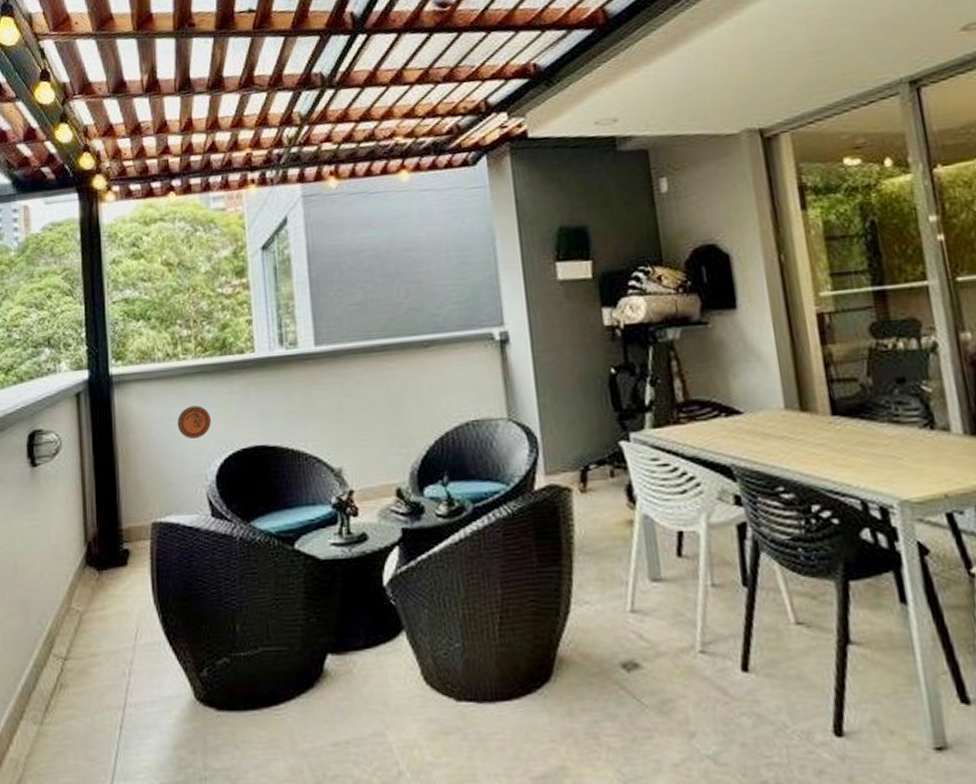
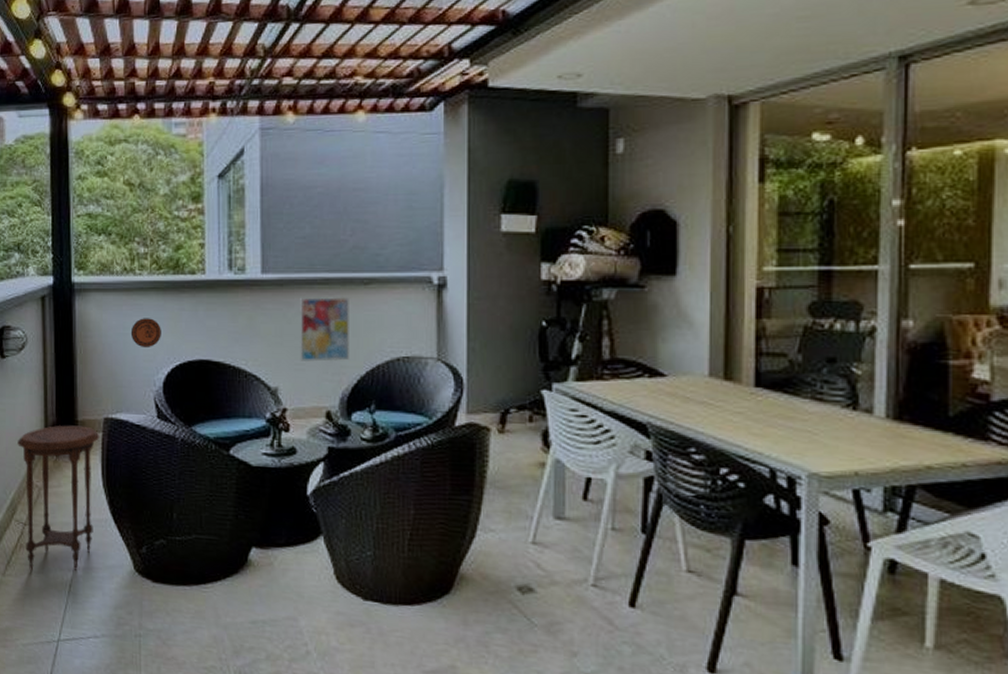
side table: none [54,534,148,715] -> present [17,425,100,571]
wall art: none [358,363,415,437] -> present [300,297,349,362]

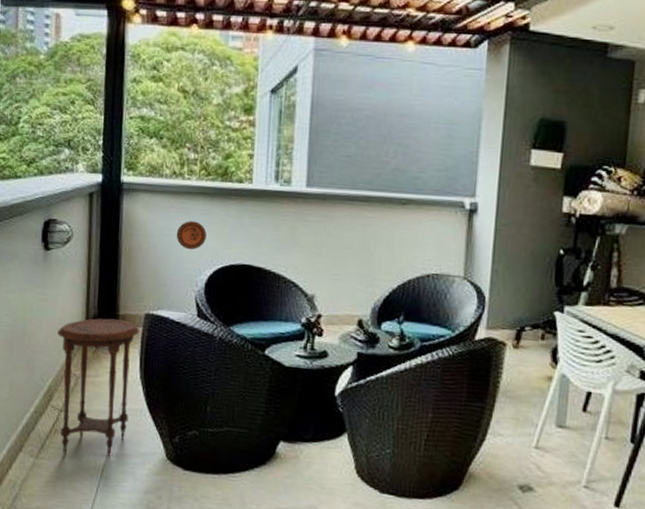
wall art: present [300,297,349,362] -> none [337,212,387,274]

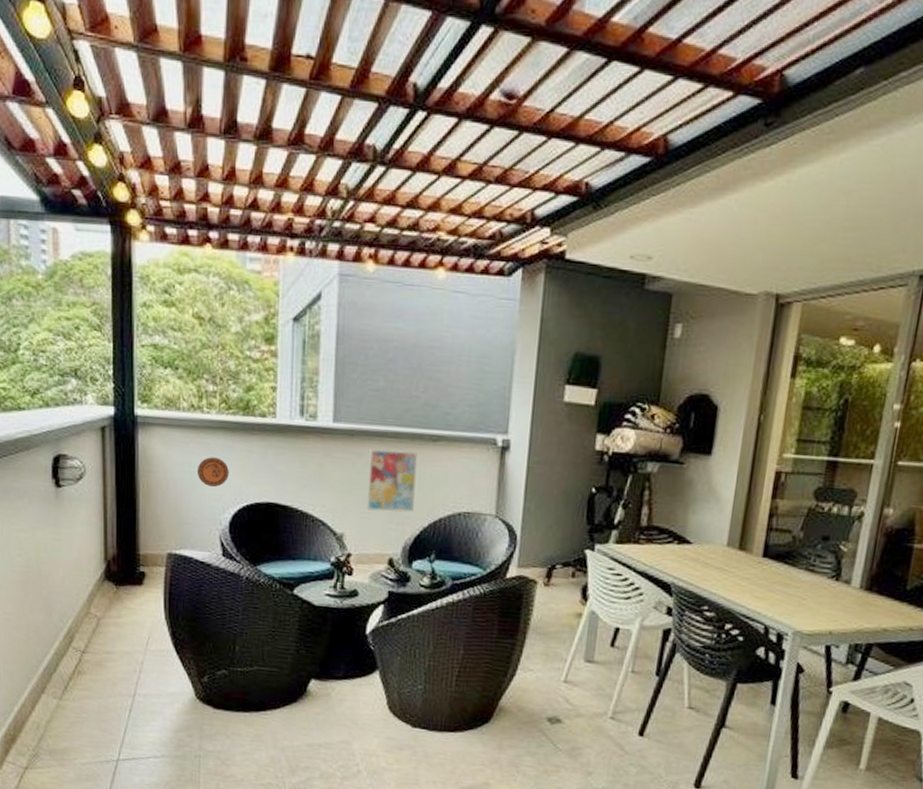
side table: present [57,318,140,456] -> none [75,558,163,697]
wall art: none [337,212,387,274] -> present [366,448,417,512]

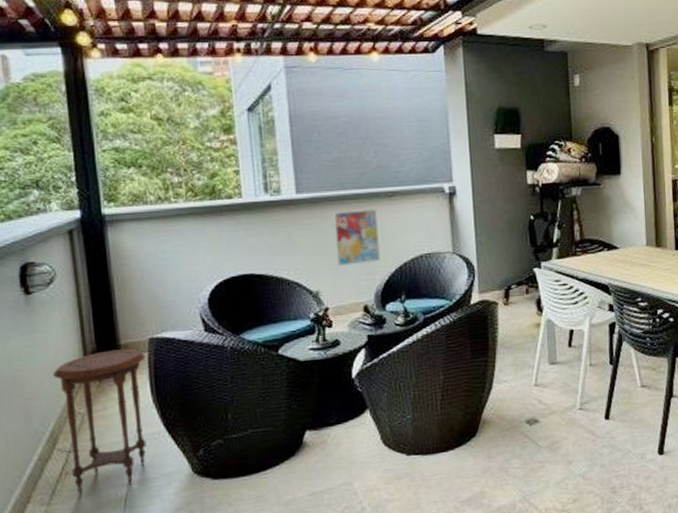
side table: none [75,558,163,697] -> present [53,348,147,495]
decorative plate: present [197,457,229,488] -> none [170,241,203,270]

